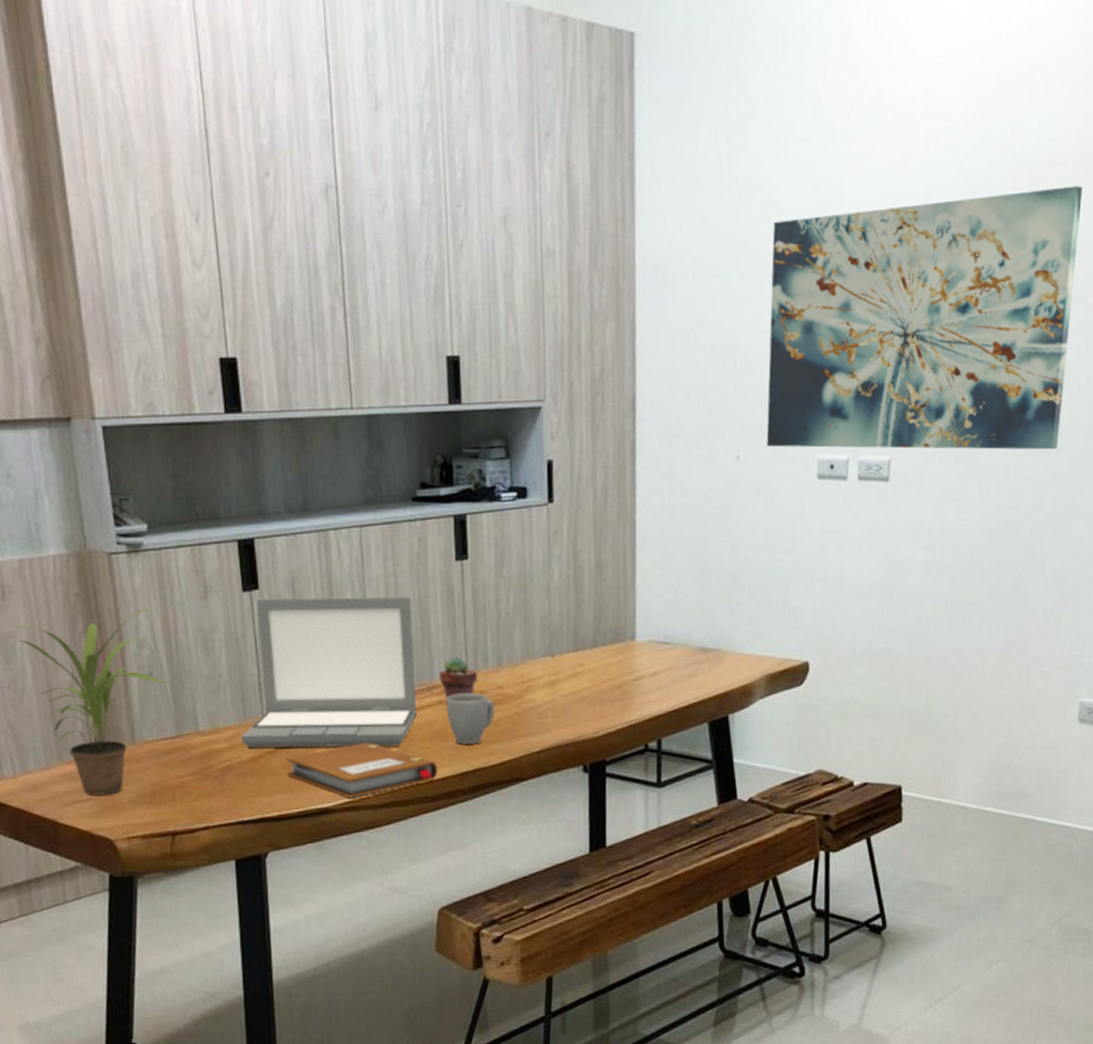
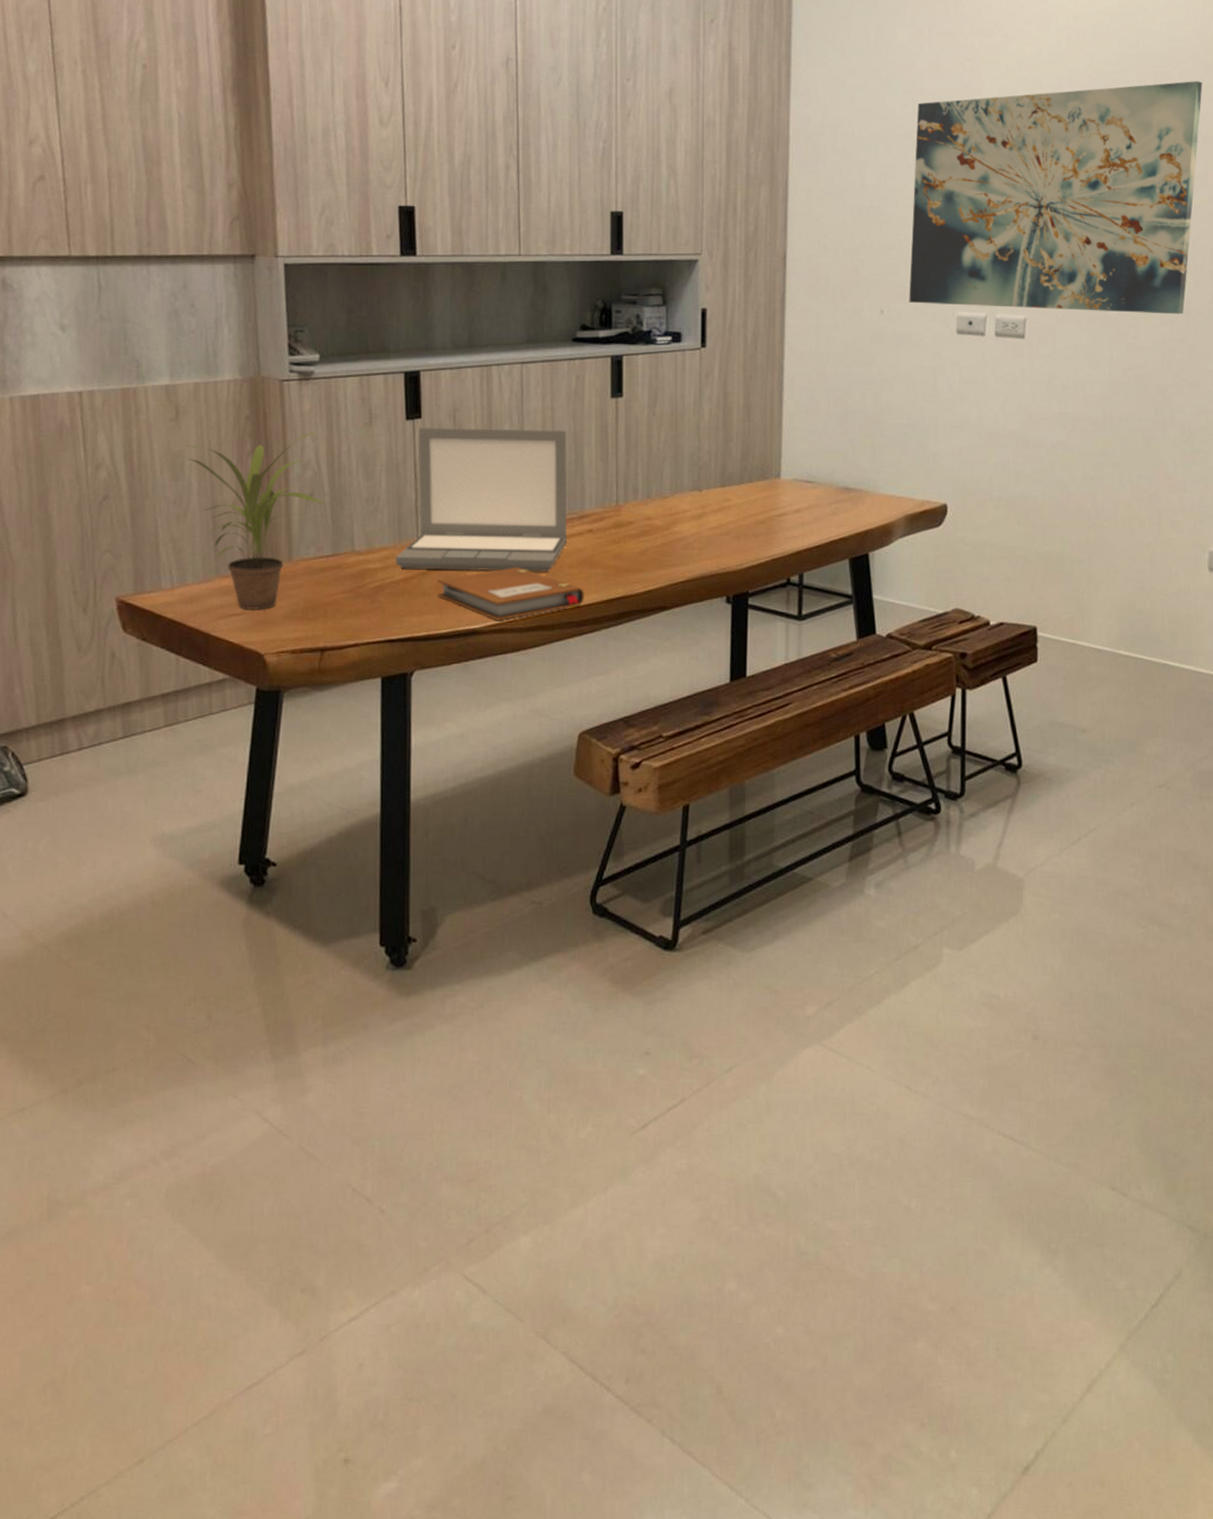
potted succulent: present [440,656,478,700] -> none [591,488,628,529]
mug: present [446,693,495,744] -> none [595,523,643,572]

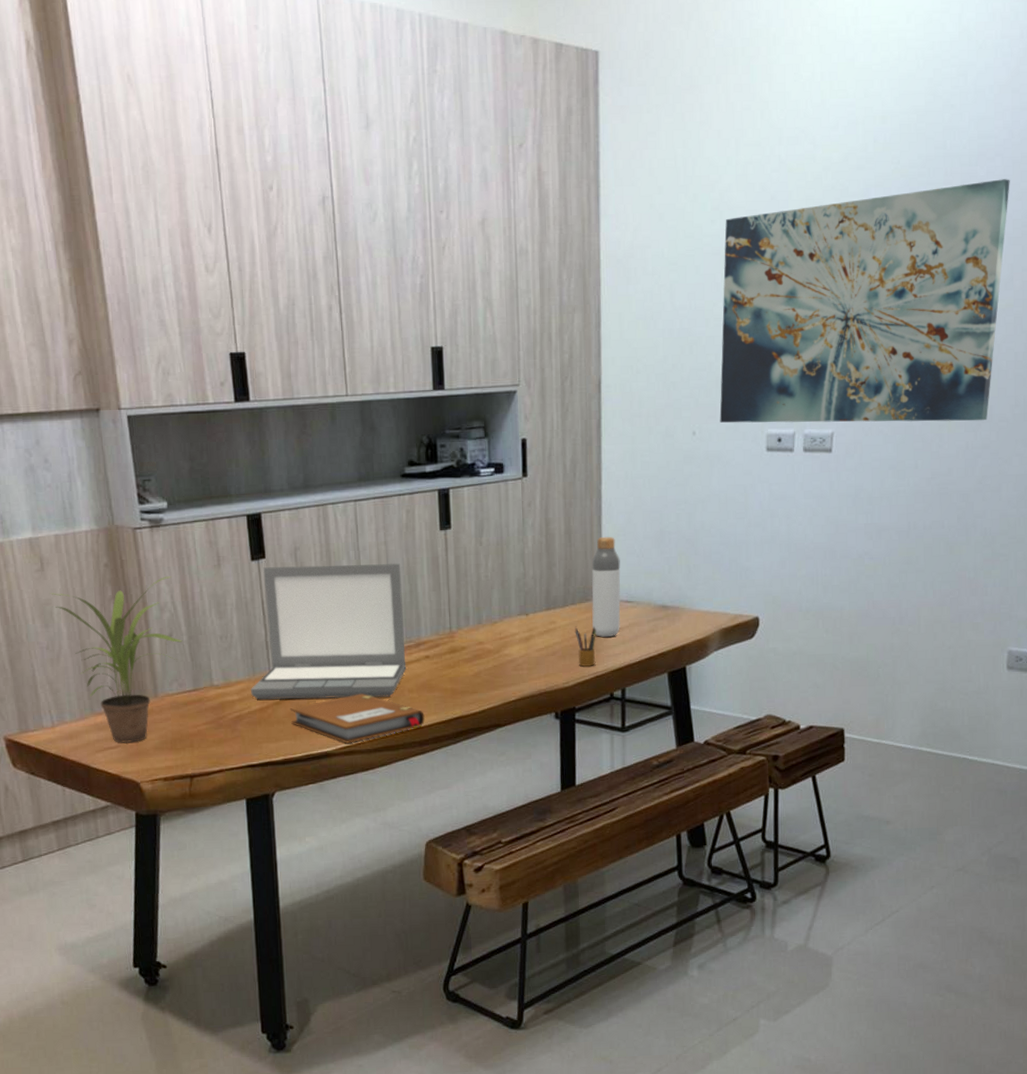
pencil box: none [751,505,773,548] -> present [574,626,596,667]
bottle: none [769,412,802,518] -> present [591,536,621,637]

